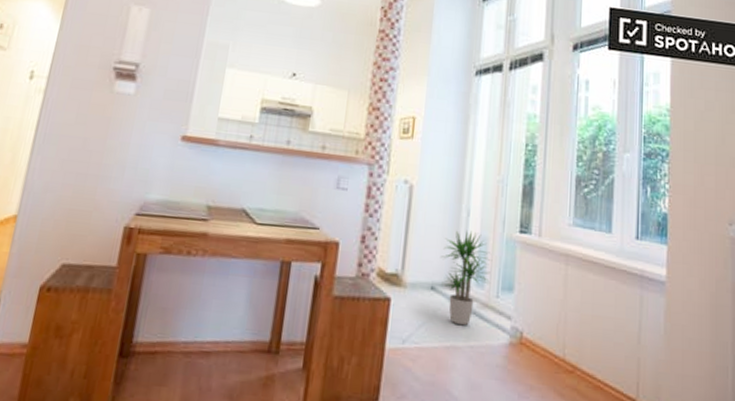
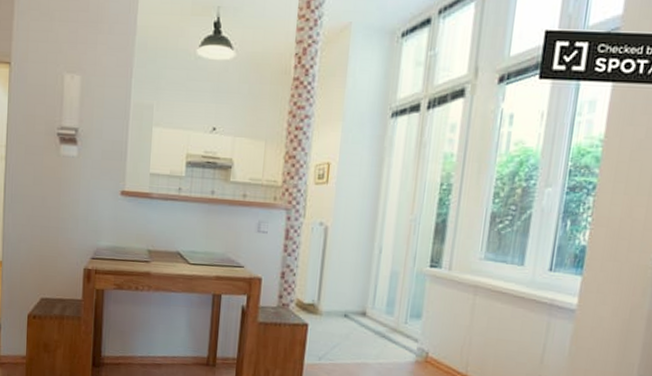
potted plant: present [441,230,490,326] -> none [354,265,401,347]

